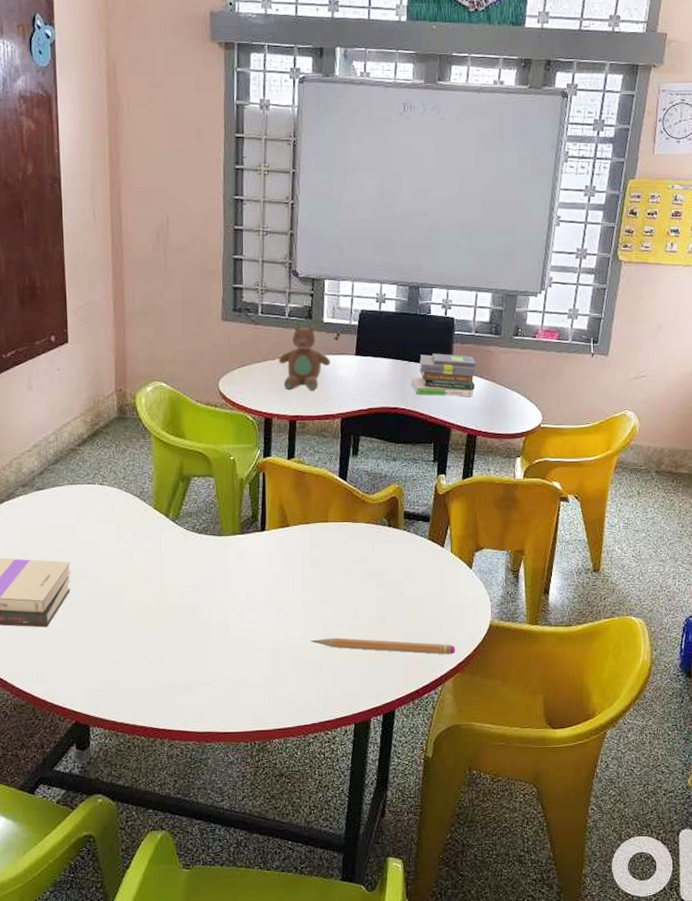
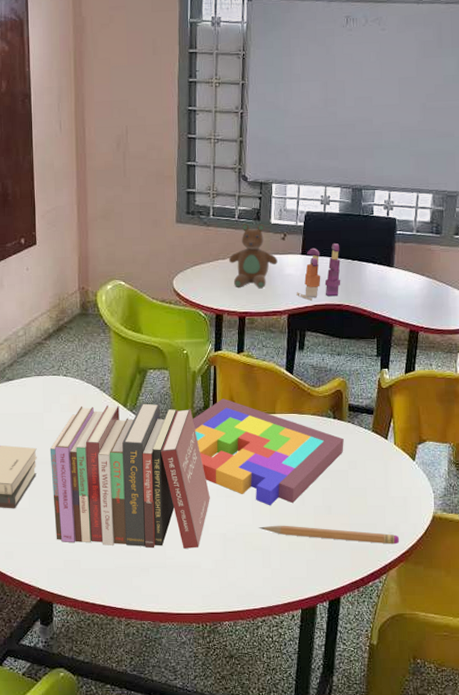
books: none [85,512,259,666] -> present [49,402,210,549]
puzzle: none [240,507,399,618] -> present [193,398,344,506]
toy blocks: none [350,344,397,405] -> present [296,243,341,302]
books: present [411,353,476,398] -> none [354,252,418,295]

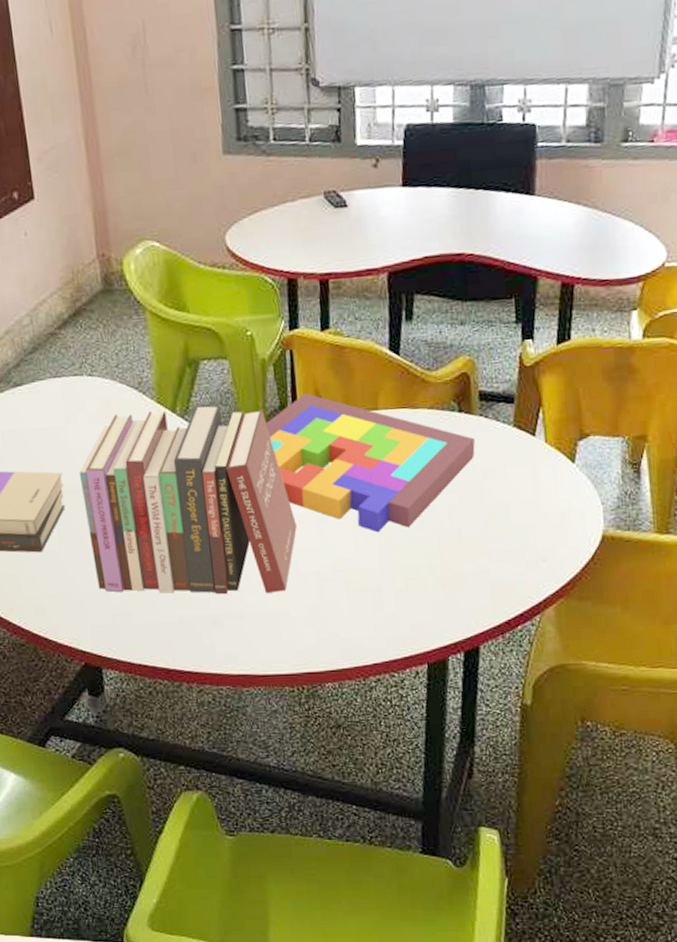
stuffed toy: present [228,224,278,289] -> none [300,147,369,239]
pencil: present [259,525,400,545] -> none [365,556,558,576]
toy blocks: present [296,243,341,302] -> none [397,167,461,253]

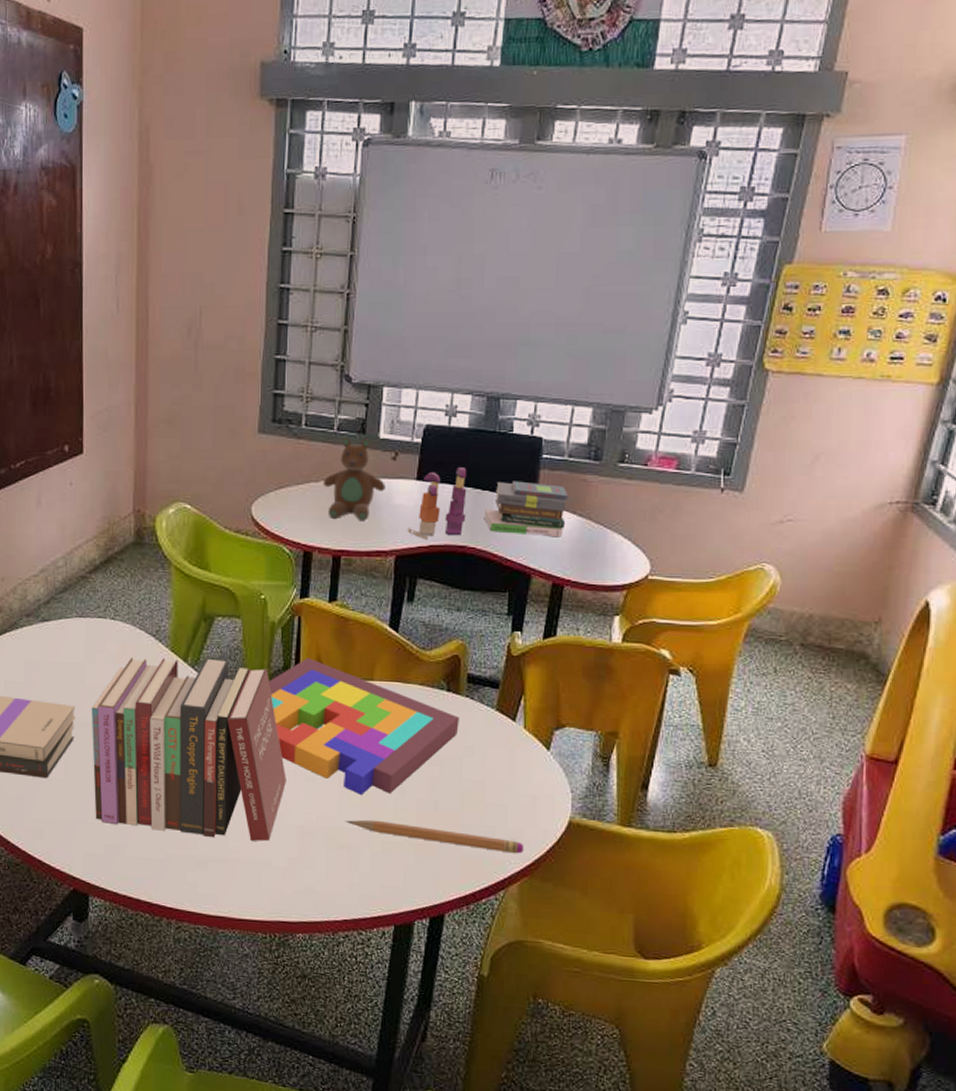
stuffed toy: none [300,147,369,239] -> present [322,437,385,522]
pencil: none [365,556,558,576] -> present [346,819,524,854]
toy blocks: none [397,167,461,253] -> present [407,467,467,541]
books: none [479,174,570,235] -> present [484,481,568,538]

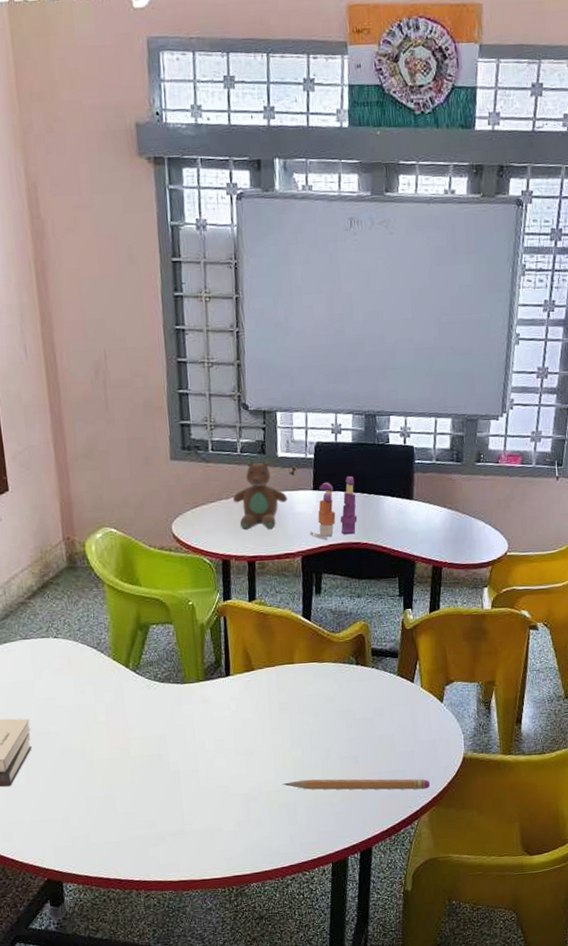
books: present [91,657,286,842] -> none [44,661,229,818]
puzzle: present [269,658,459,796] -> none [204,651,369,761]
books: present [484,481,568,538] -> none [372,484,439,529]

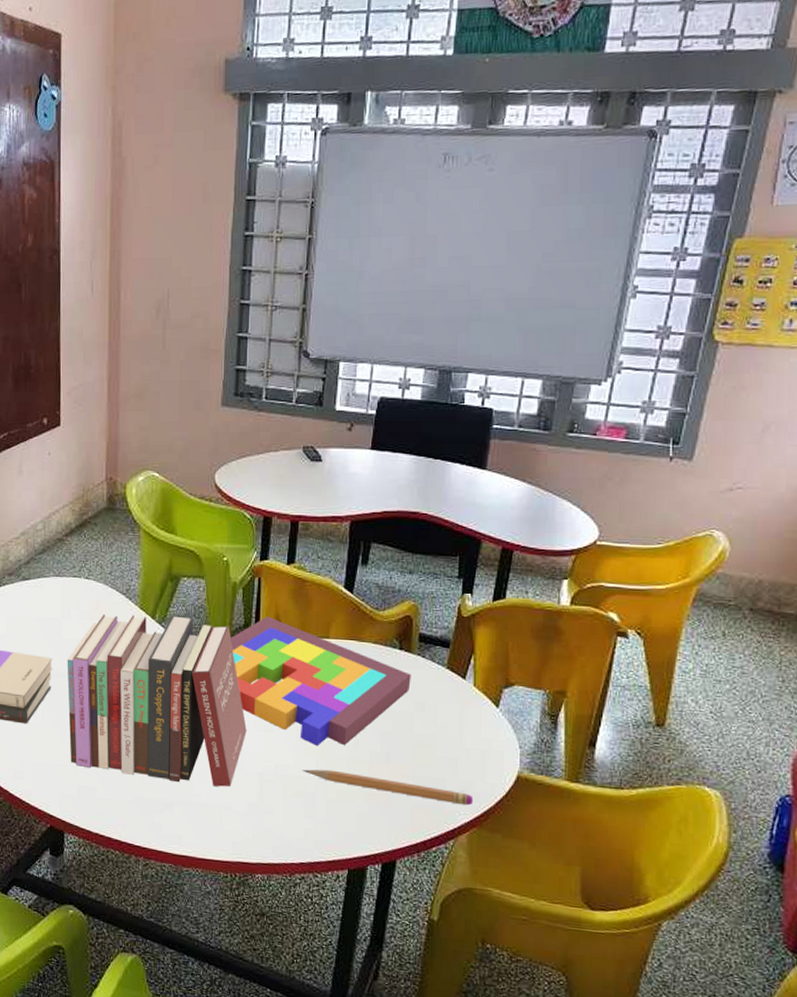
books: none [44,661,229,818] -> present [67,613,247,787]
puzzle: none [204,651,369,761] -> present [230,616,411,747]
stuffed toy: present [232,458,287,530] -> none [282,409,341,489]
toy blocks: present [309,476,358,541] -> none [362,437,420,507]

